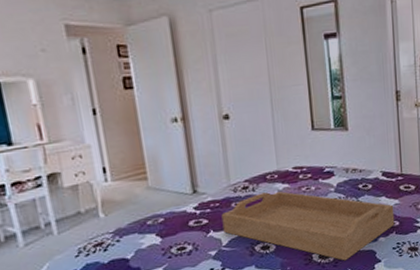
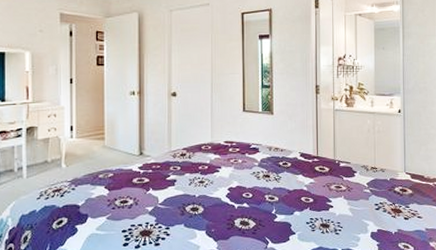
serving tray: present [221,191,395,261] -> none [161,160,309,230]

